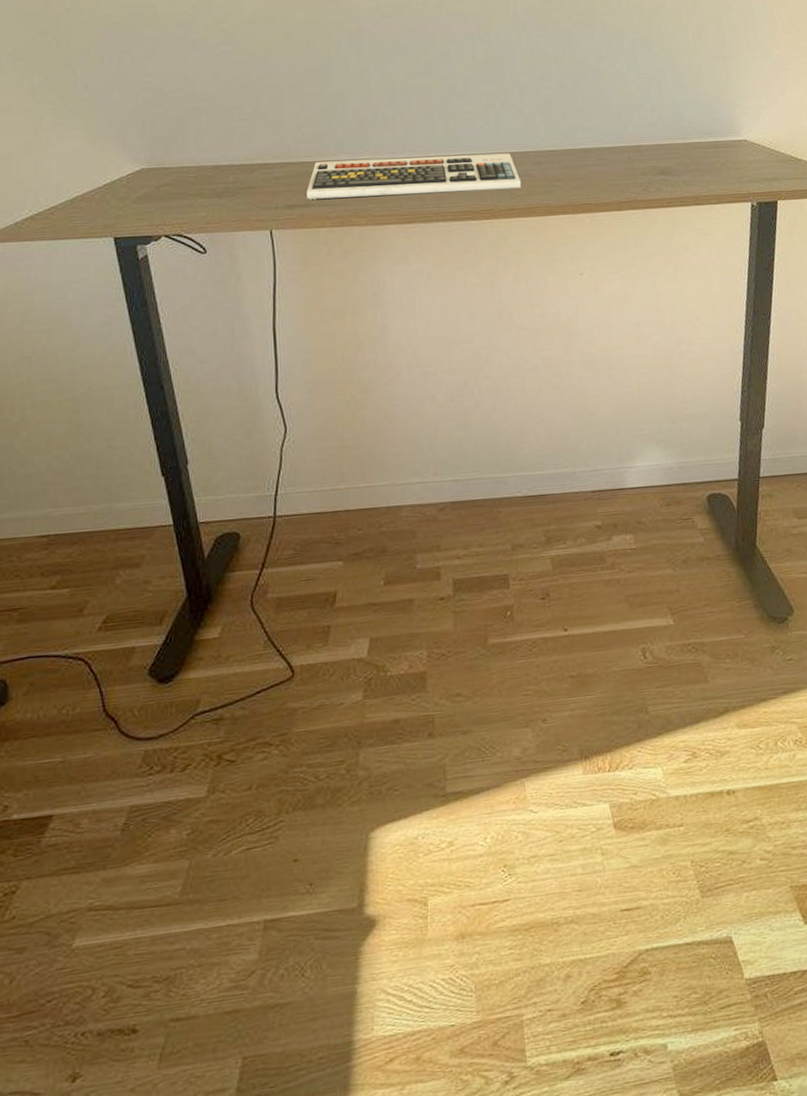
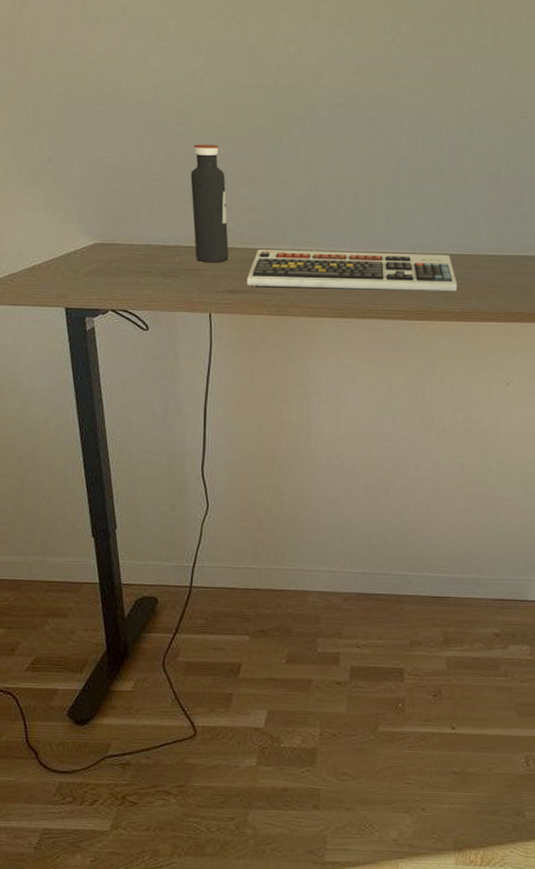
water bottle: none [238,61,286,180] -> present [190,144,229,263]

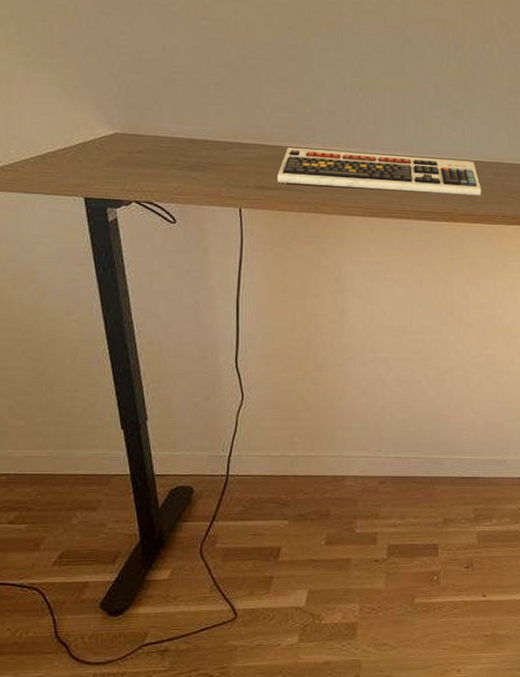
water bottle: present [190,144,229,263] -> none [216,39,259,159]

